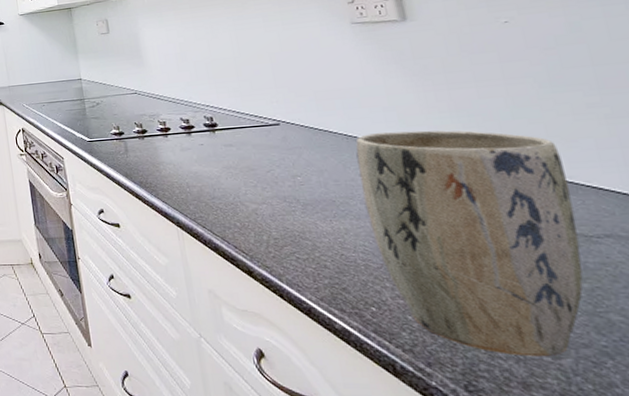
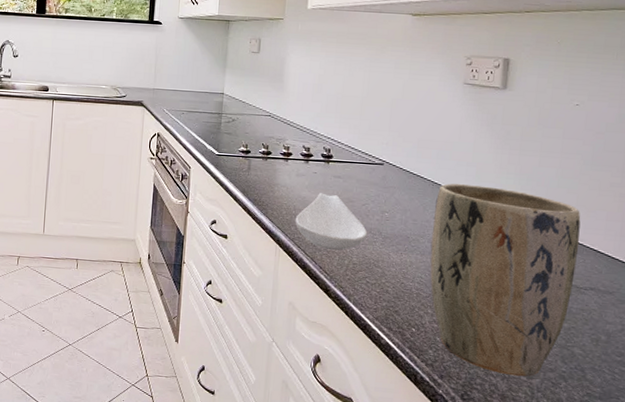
spoon rest: none [191,165,283,227] -> present [295,193,368,251]

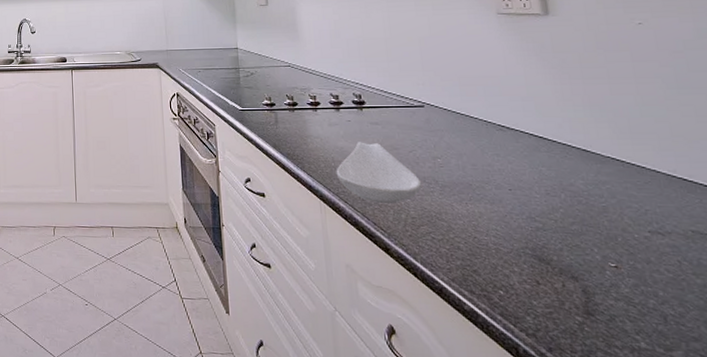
plant pot: present [430,183,581,377] -> none [494,120,697,348]

